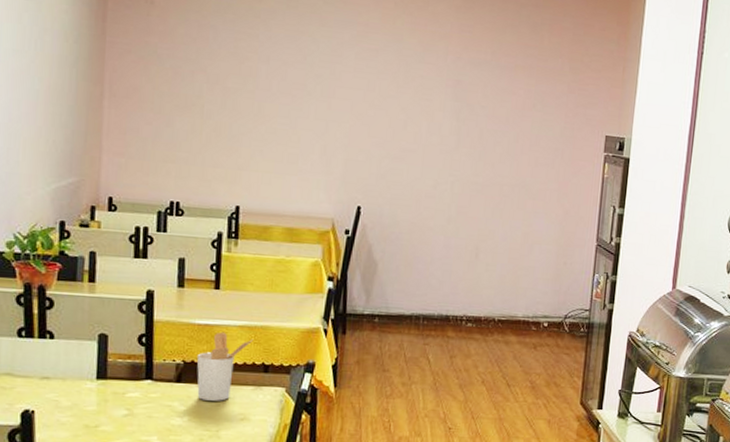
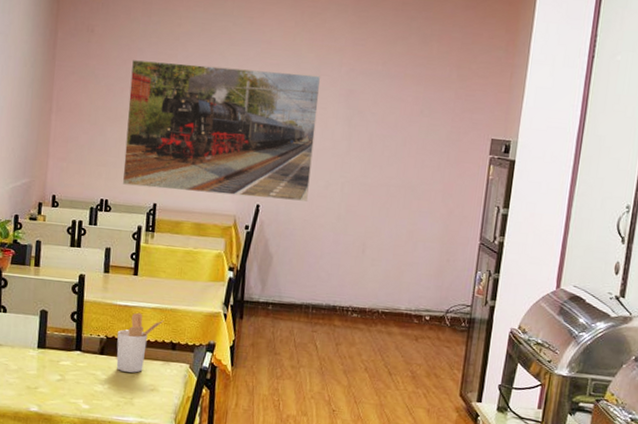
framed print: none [196,38,426,202] -> present [122,60,321,201]

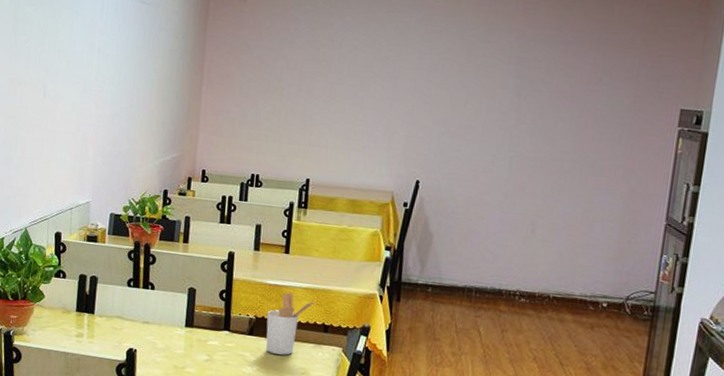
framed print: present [122,60,321,201] -> none [274,29,488,177]

